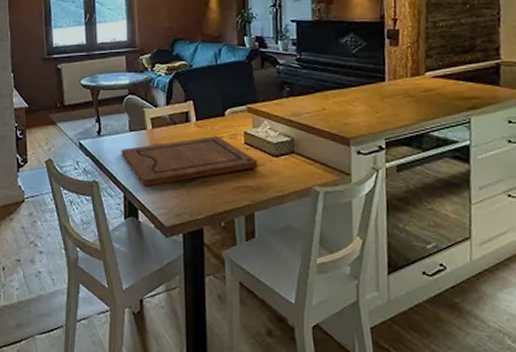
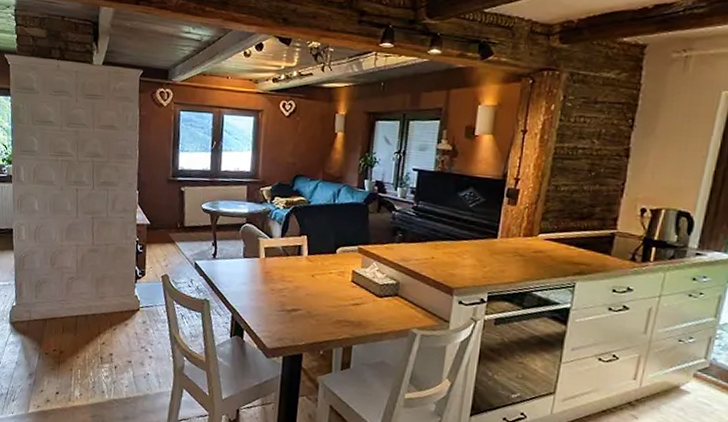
cutting board: present [121,135,258,186] -> none [233,270,362,310]

